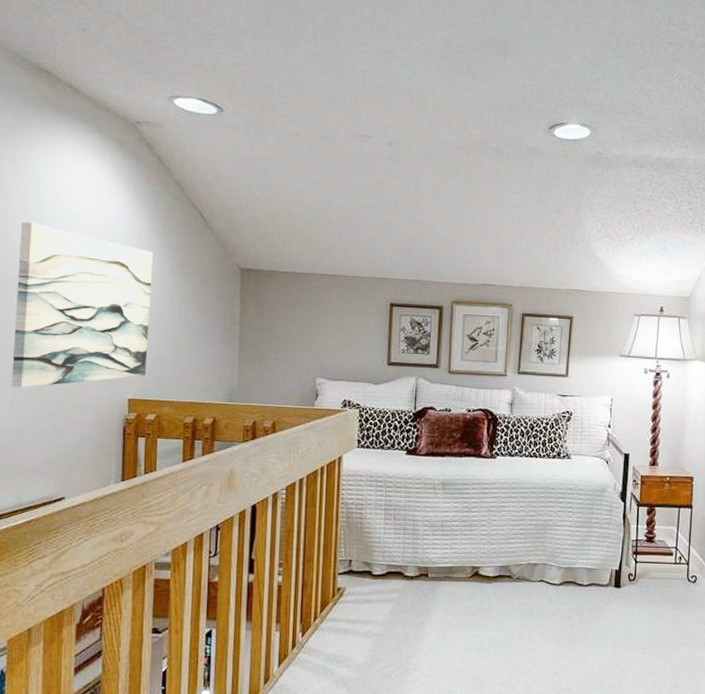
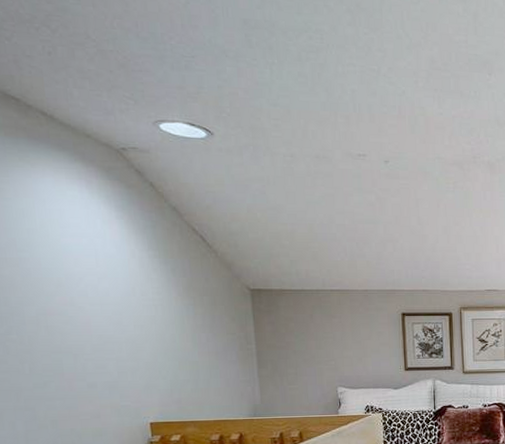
wall art: present [12,221,153,388] -> none [8,255,165,422]

